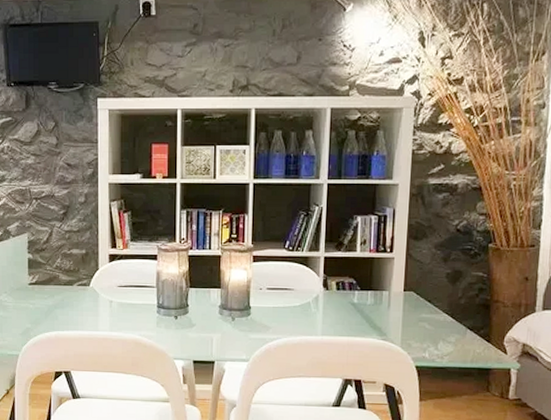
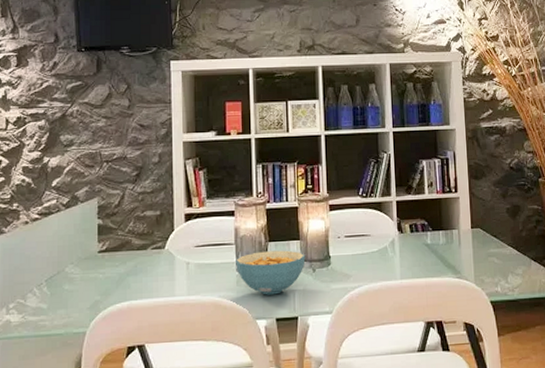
cereal bowl: none [157,296,226,339] -> present [236,250,306,295]

